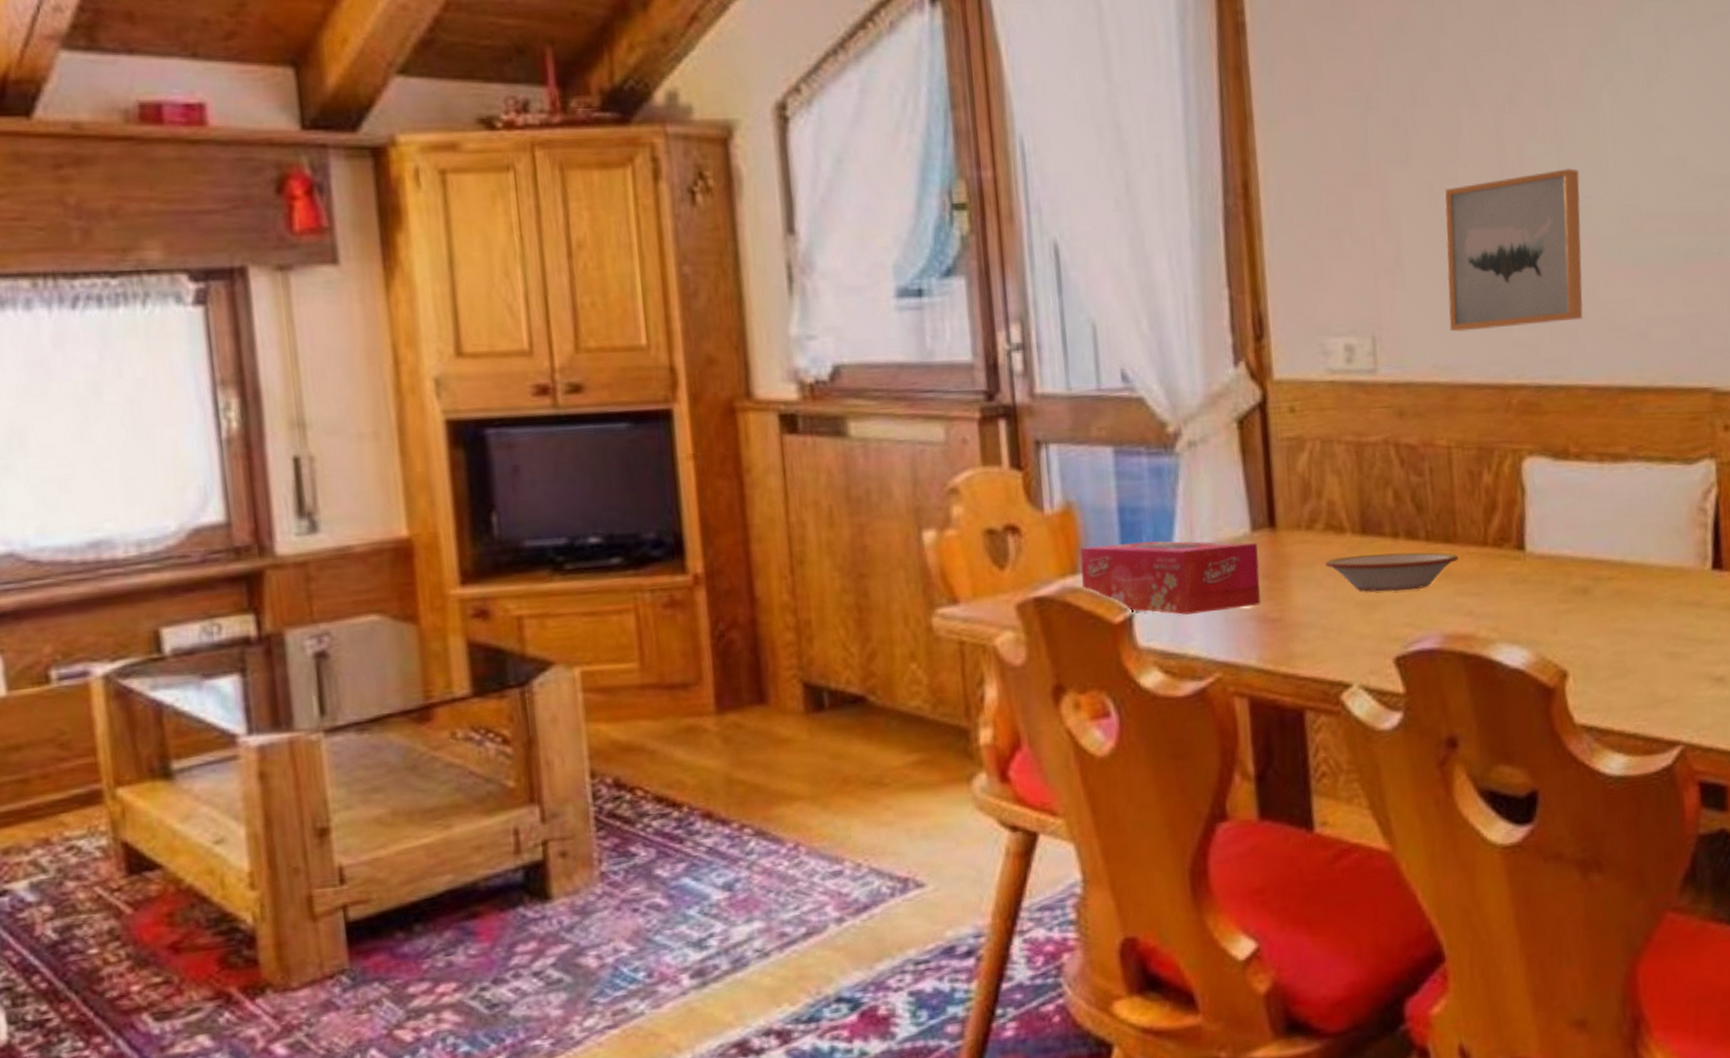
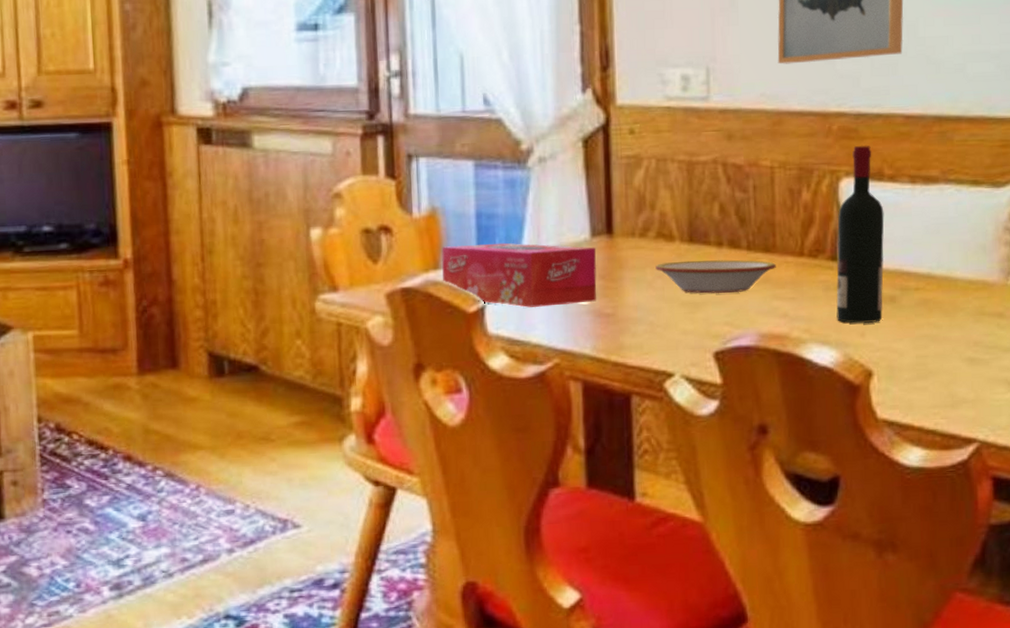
wine bottle: none [1522,420,1575,619] -> present [836,145,884,324]

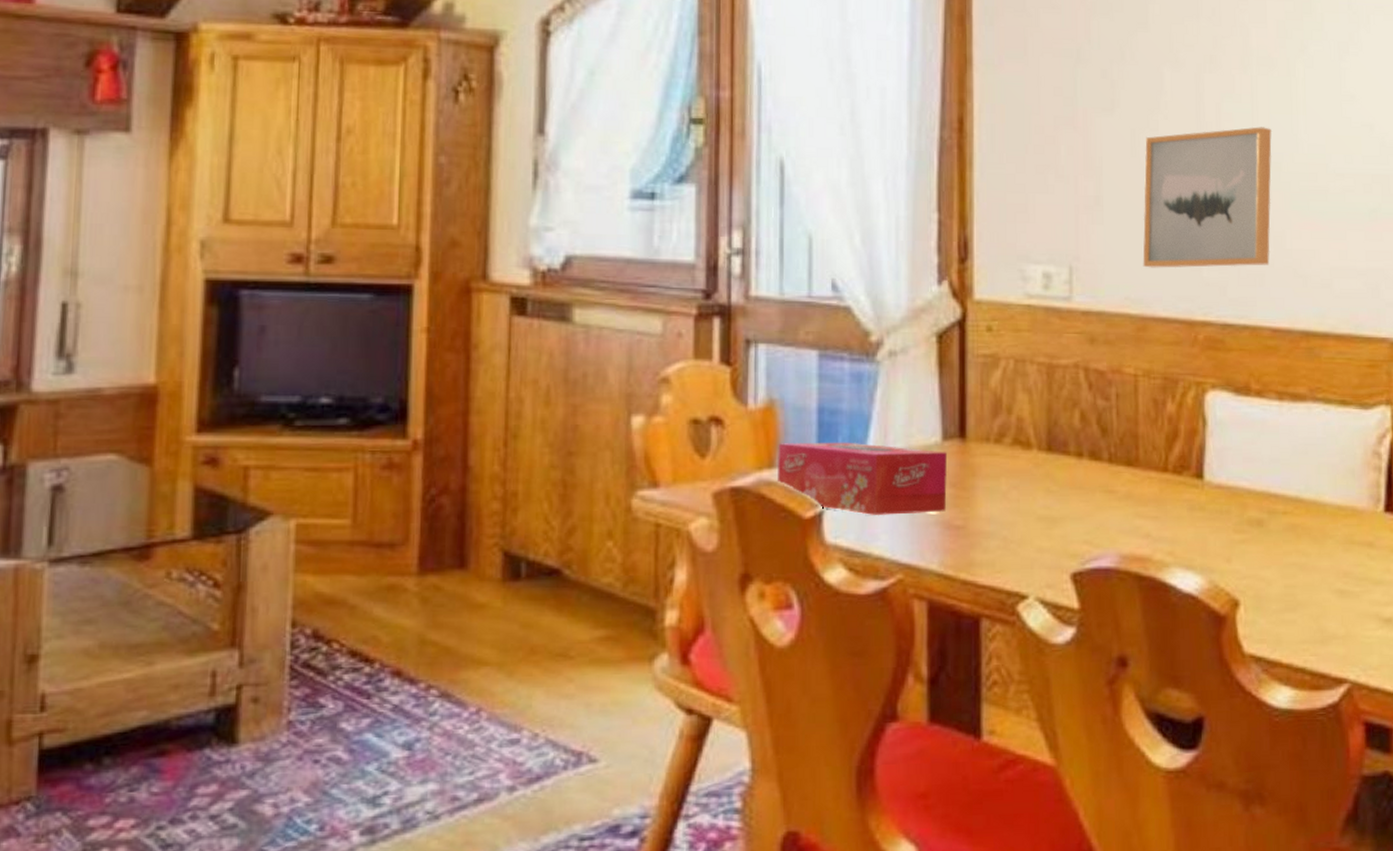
bowl: present [655,259,776,294] -> none [1011,471,1139,508]
wine bottle: present [836,145,884,324] -> none [1201,357,1251,548]

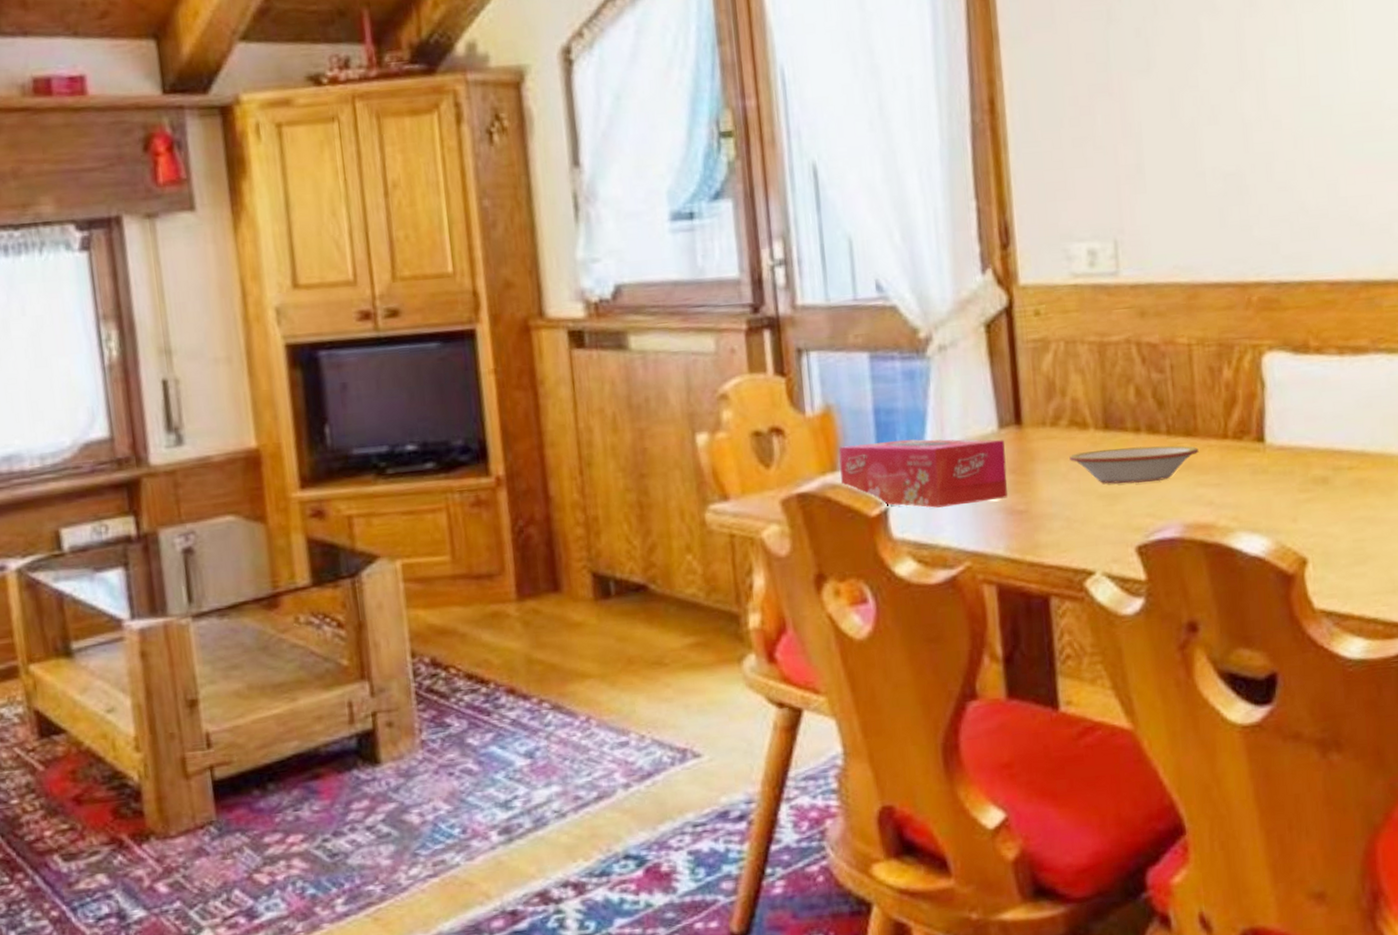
bowl: none [1011,471,1139,508] -> present [1069,445,1199,484]
wall art: present [1143,127,1273,268] -> none [1185,69,1324,233]

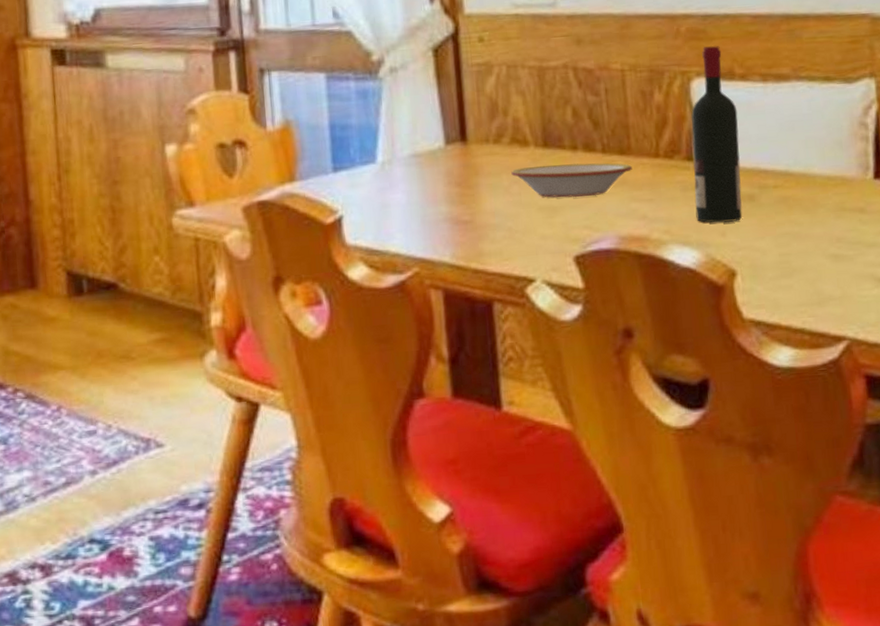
tissue box: present [838,439,1008,508] -> none [296,153,453,217]
wine bottle: none [1262,316,1315,508] -> present [691,45,743,223]

